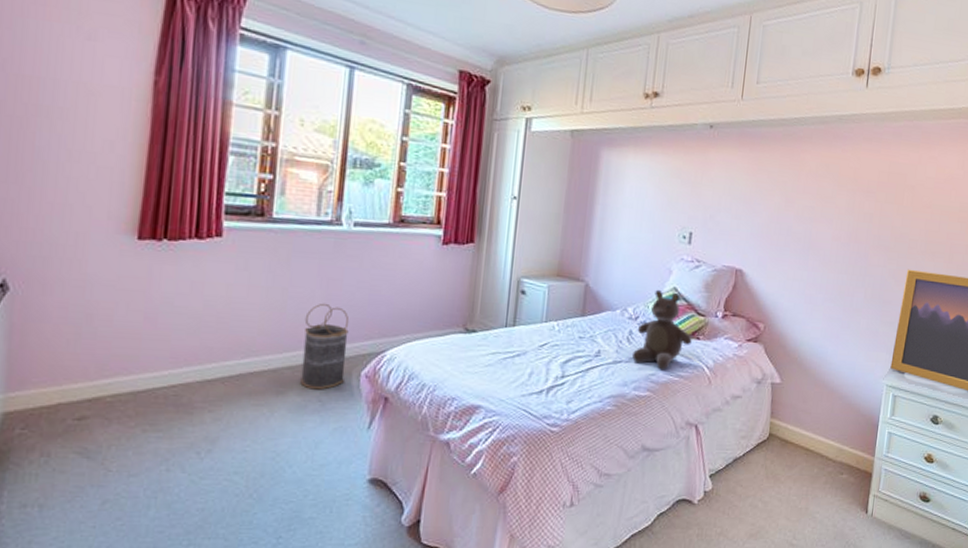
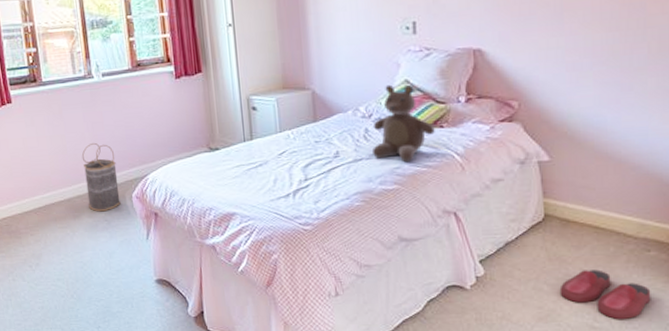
slippers: none [770,489,839,538] -> present [559,270,651,320]

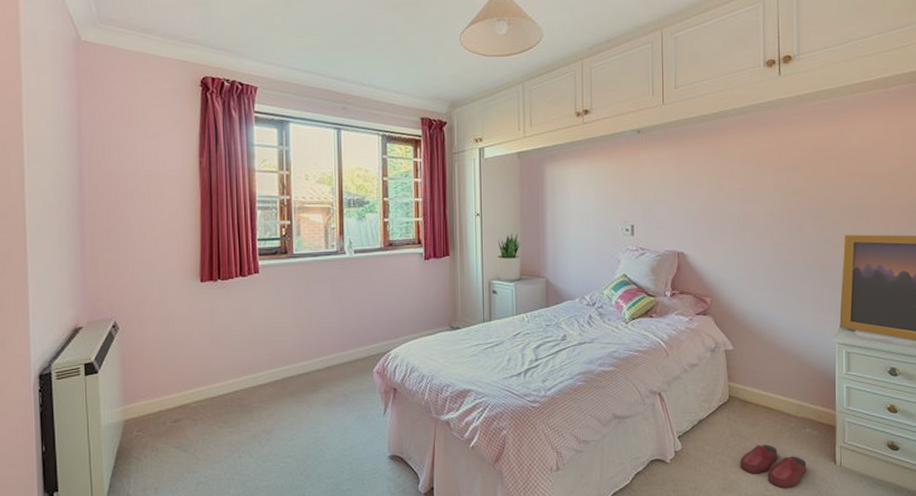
basket: present [81,142,121,212] -> none [326,316,361,386]
planter: none [254,41,283,97] -> present [497,232,521,282]
teddy bear: present [371,84,435,163] -> none [593,277,646,347]

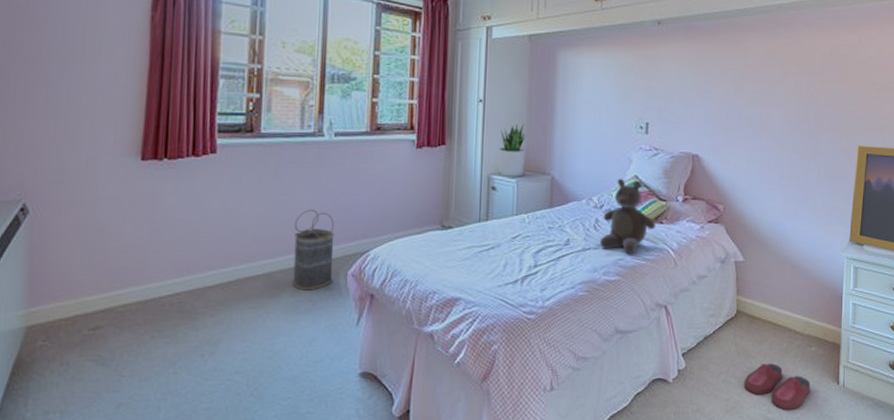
basket: none [326,316,361,386] -> present [293,209,335,291]
teddy bear: none [593,277,646,347] -> present [599,178,656,255]

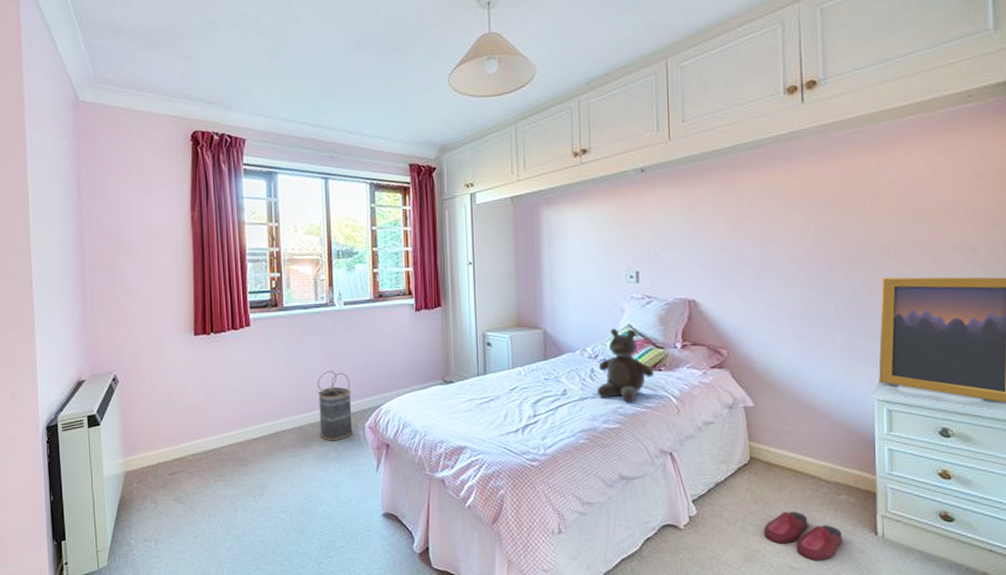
planter: present [498,123,527,178] -> none [491,281,517,334]

